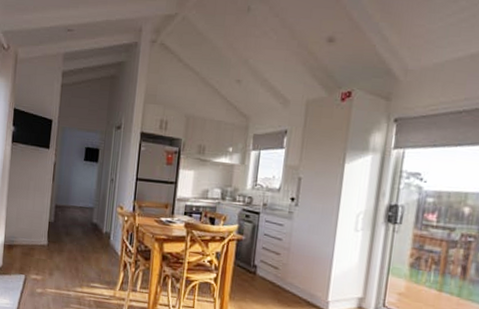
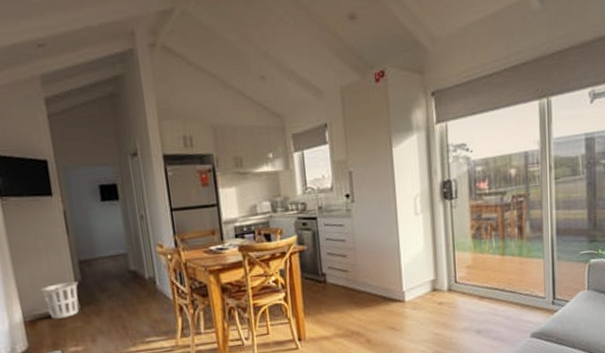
waste basket: none [22,219,51,250] -> present [40,281,79,319]

